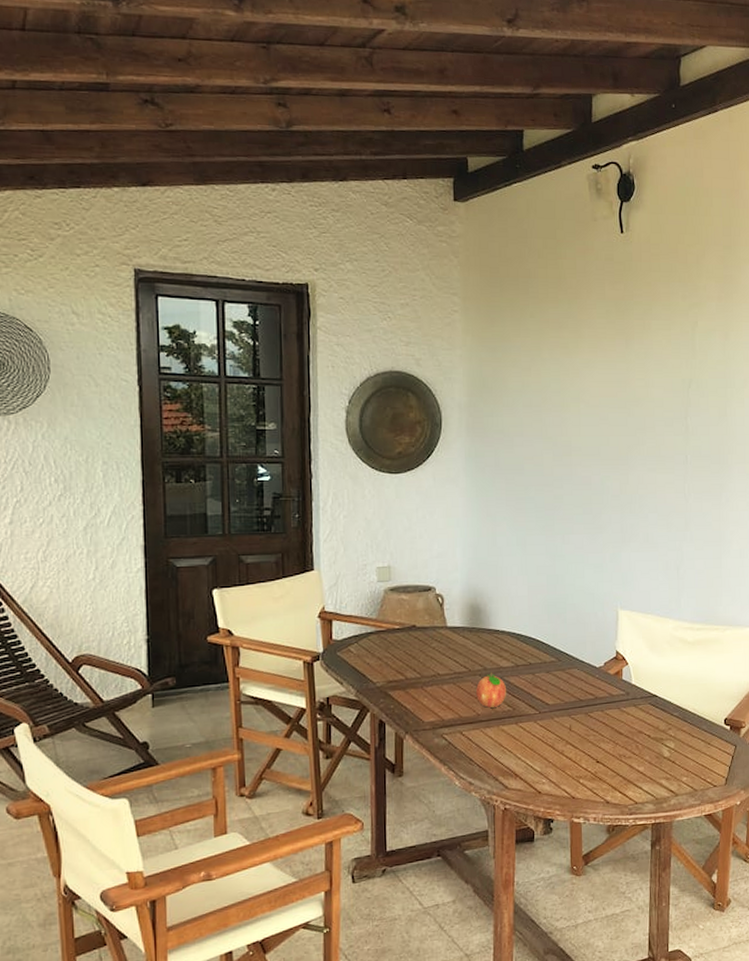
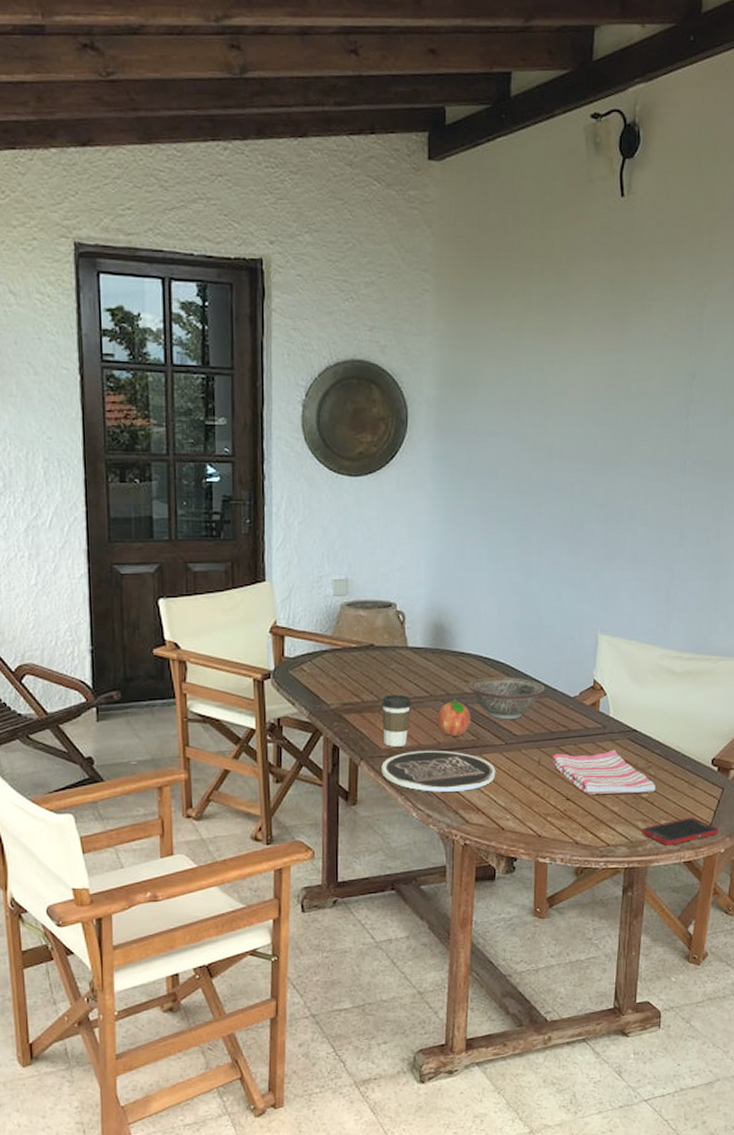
coffee cup: none [423,670,452,720] -> present [381,694,412,747]
plate: none [425,721,532,761] -> present [381,750,496,792]
decorative bowl: none [503,651,574,691] -> present [467,676,546,720]
dish towel: none [581,714,676,756] -> present [551,749,655,794]
cell phone: none [665,773,734,801] -> present [642,817,719,846]

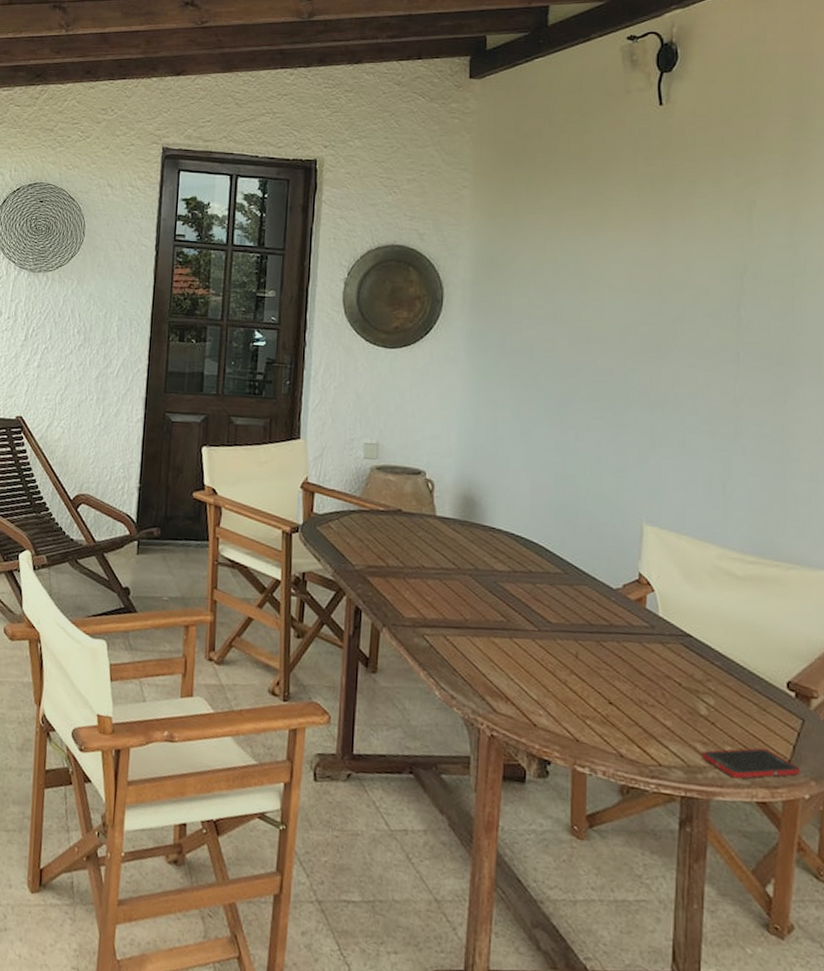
coffee cup: present [381,694,412,747] -> none [406,562,439,618]
plate: present [381,750,496,792] -> none [404,624,528,676]
fruit: present [438,697,471,736] -> none [465,573,501,615]
decorative bowl: present [467,676,546,720] -> none [498,556,584,606]
dish towel: present [551,749,655,794] -> none [591,649,717,711]

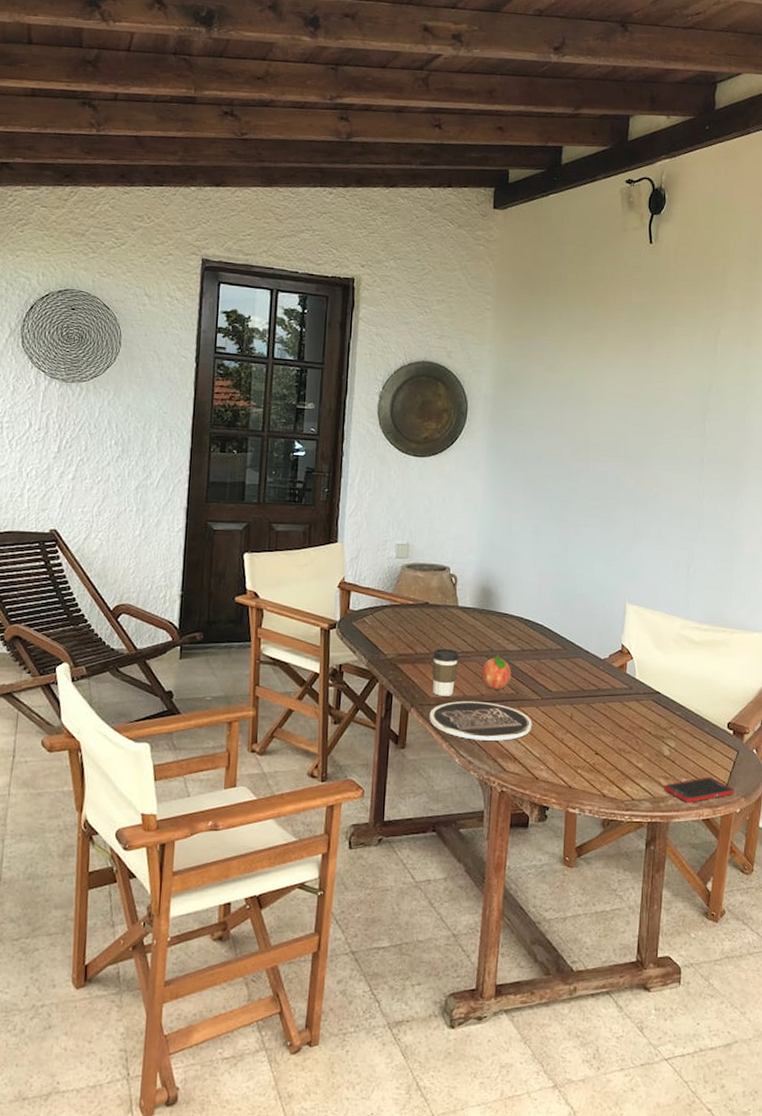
plate: none [404,624,528,676] -> present [429,700,533,741]
coffee cup: none [406,562,439,618] -> present [432,648,460,696]
fruit: none [465,573,501,615] -> present [482,654,512,689]

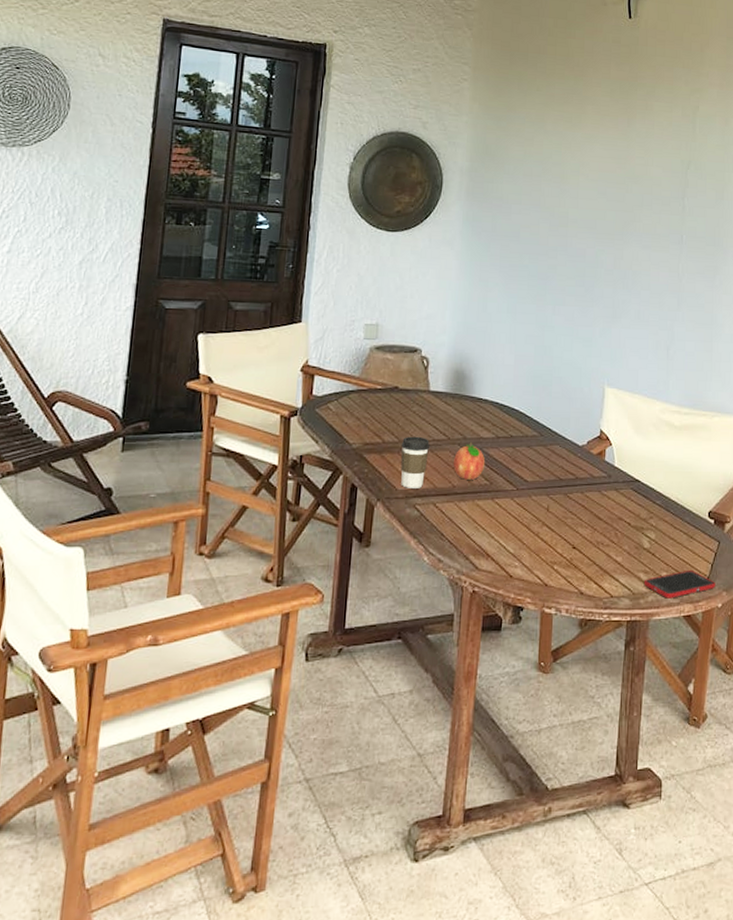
plate: present [429,700,533,741] -> none [396,493,507,536]

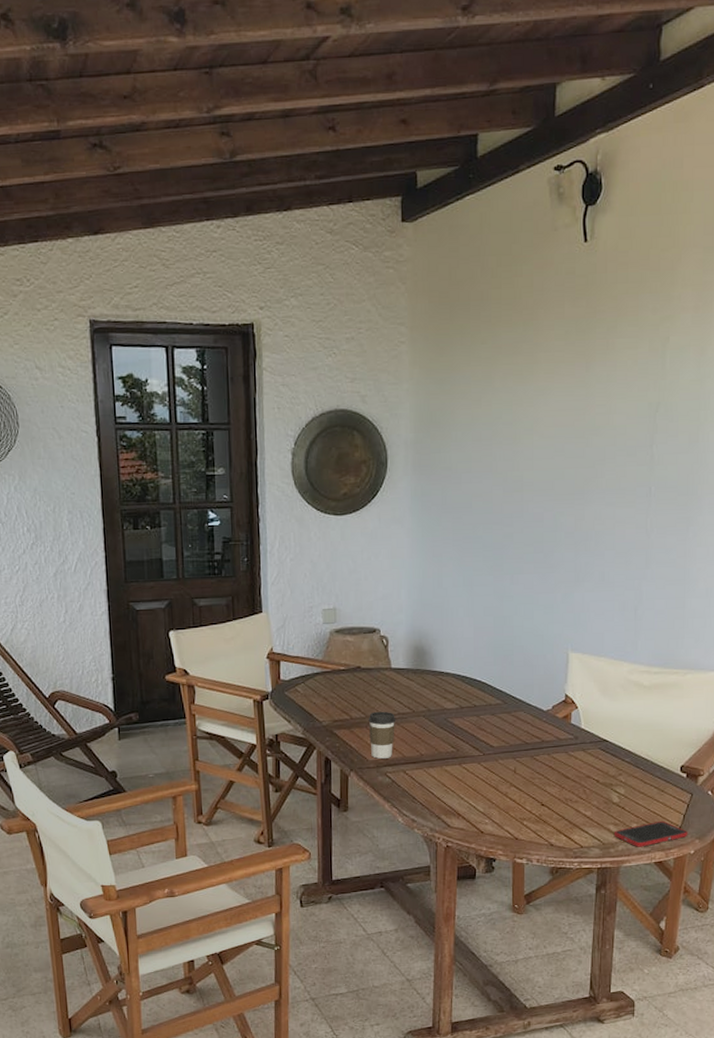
fruit: present [454,441,486,480] -> none [420,713,451,748]

